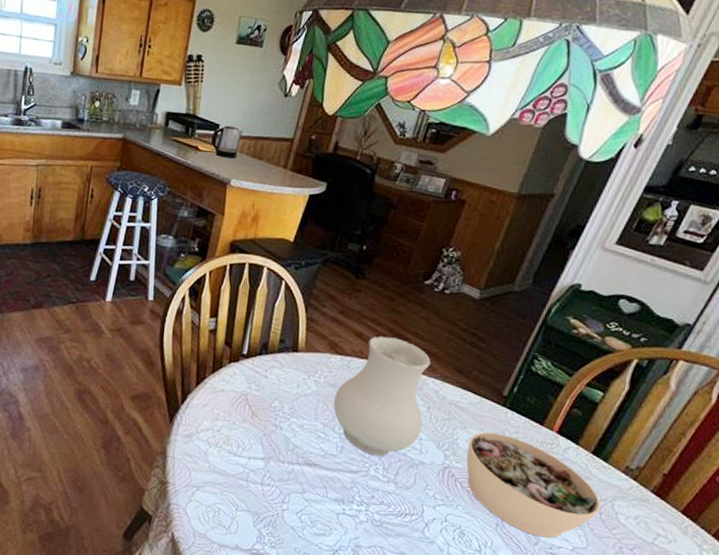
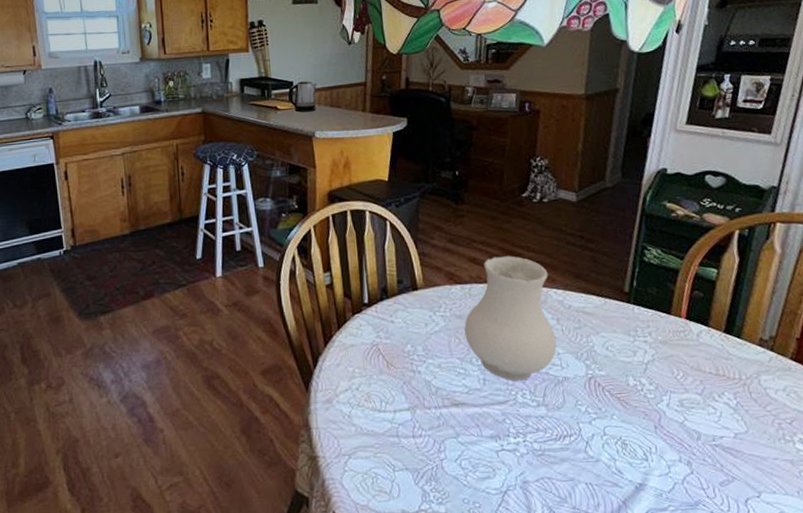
salad: present [466,431,601,539] -> none [605,331,749,431]

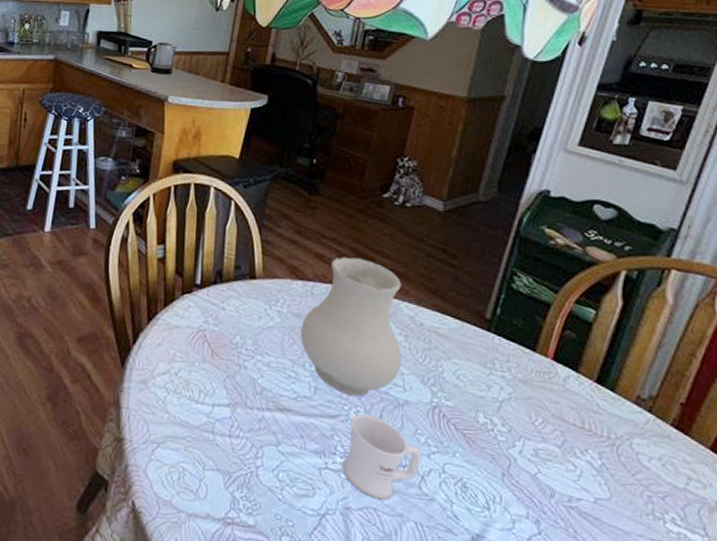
mug: none [516,395,585,469] -> present [342,413,422,500]

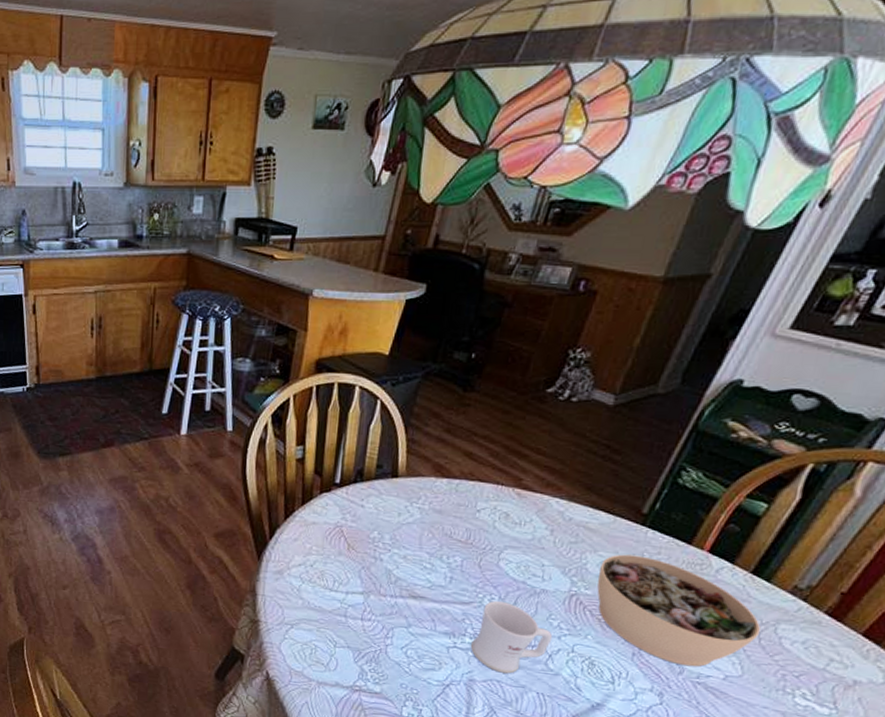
kettle: present [144,42,177,75] -> none [288,228,325,265]
ceramic pitcher: present [301,257,401,397] -> none [440,454,555,586]
salad: none [455,361,618,489] -> present [597,554,761,667]

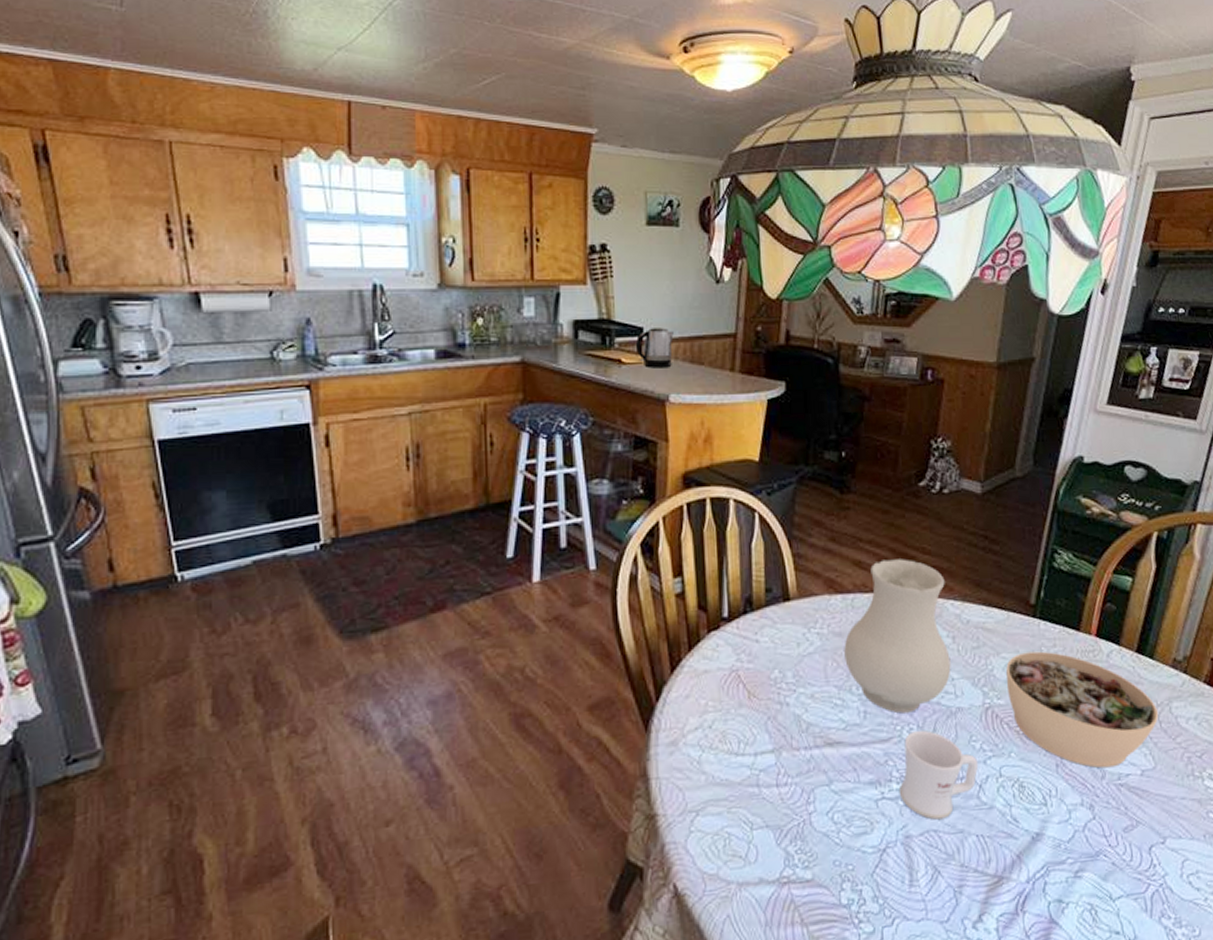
kettle: none [288,228,325,265] -> present [635,328,674,369]
ceramic pitcher: none [440,454,555,586] -> present [844,559,951,714]

